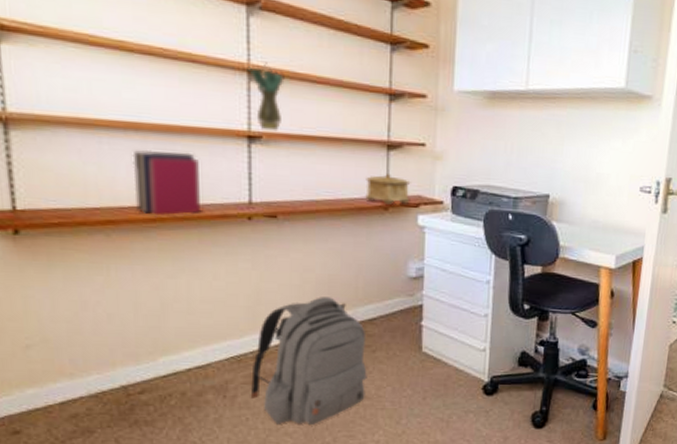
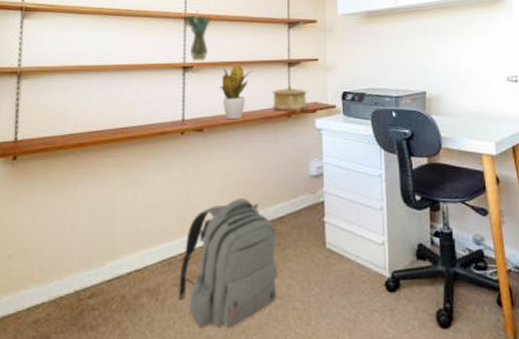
books: present [132,149,200,216] -> none [100,84,147,137]
potted plant: none [296,136,344,208] -> present [218,61,254,120]

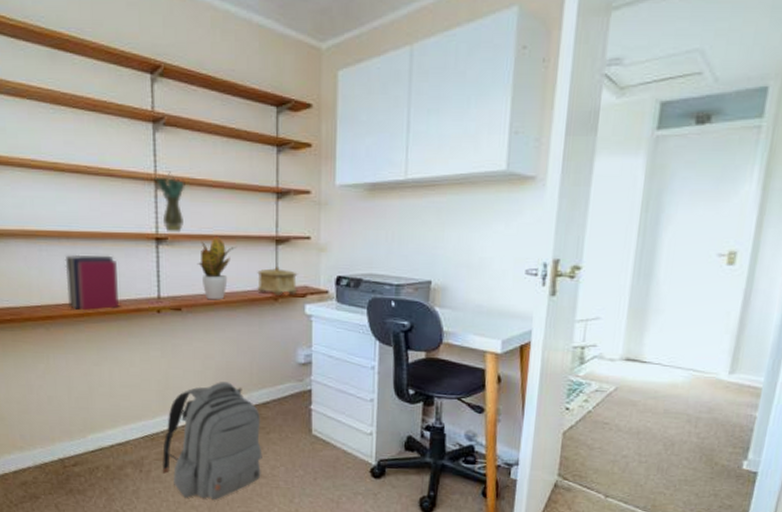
books: none [100,84,147,137] -> present [65,254,119,311]

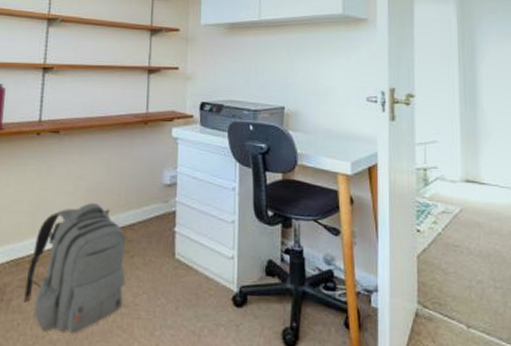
vase: present [154,172,185,233] -> none [47,13,74,63]
potted plant: present [197,235,237,300] -> none [77,65,114,124]
decorative box: present [257,267,298,295] -> none [129,94,167,119]

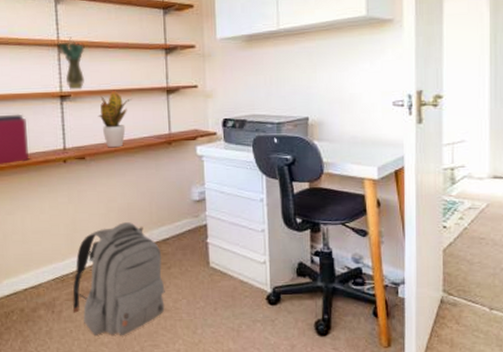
vase: none [47,13,74,63] -> present [57,38,85,90]
potted plant: none [77,65,114,124] -> present [97,90,133,148]

